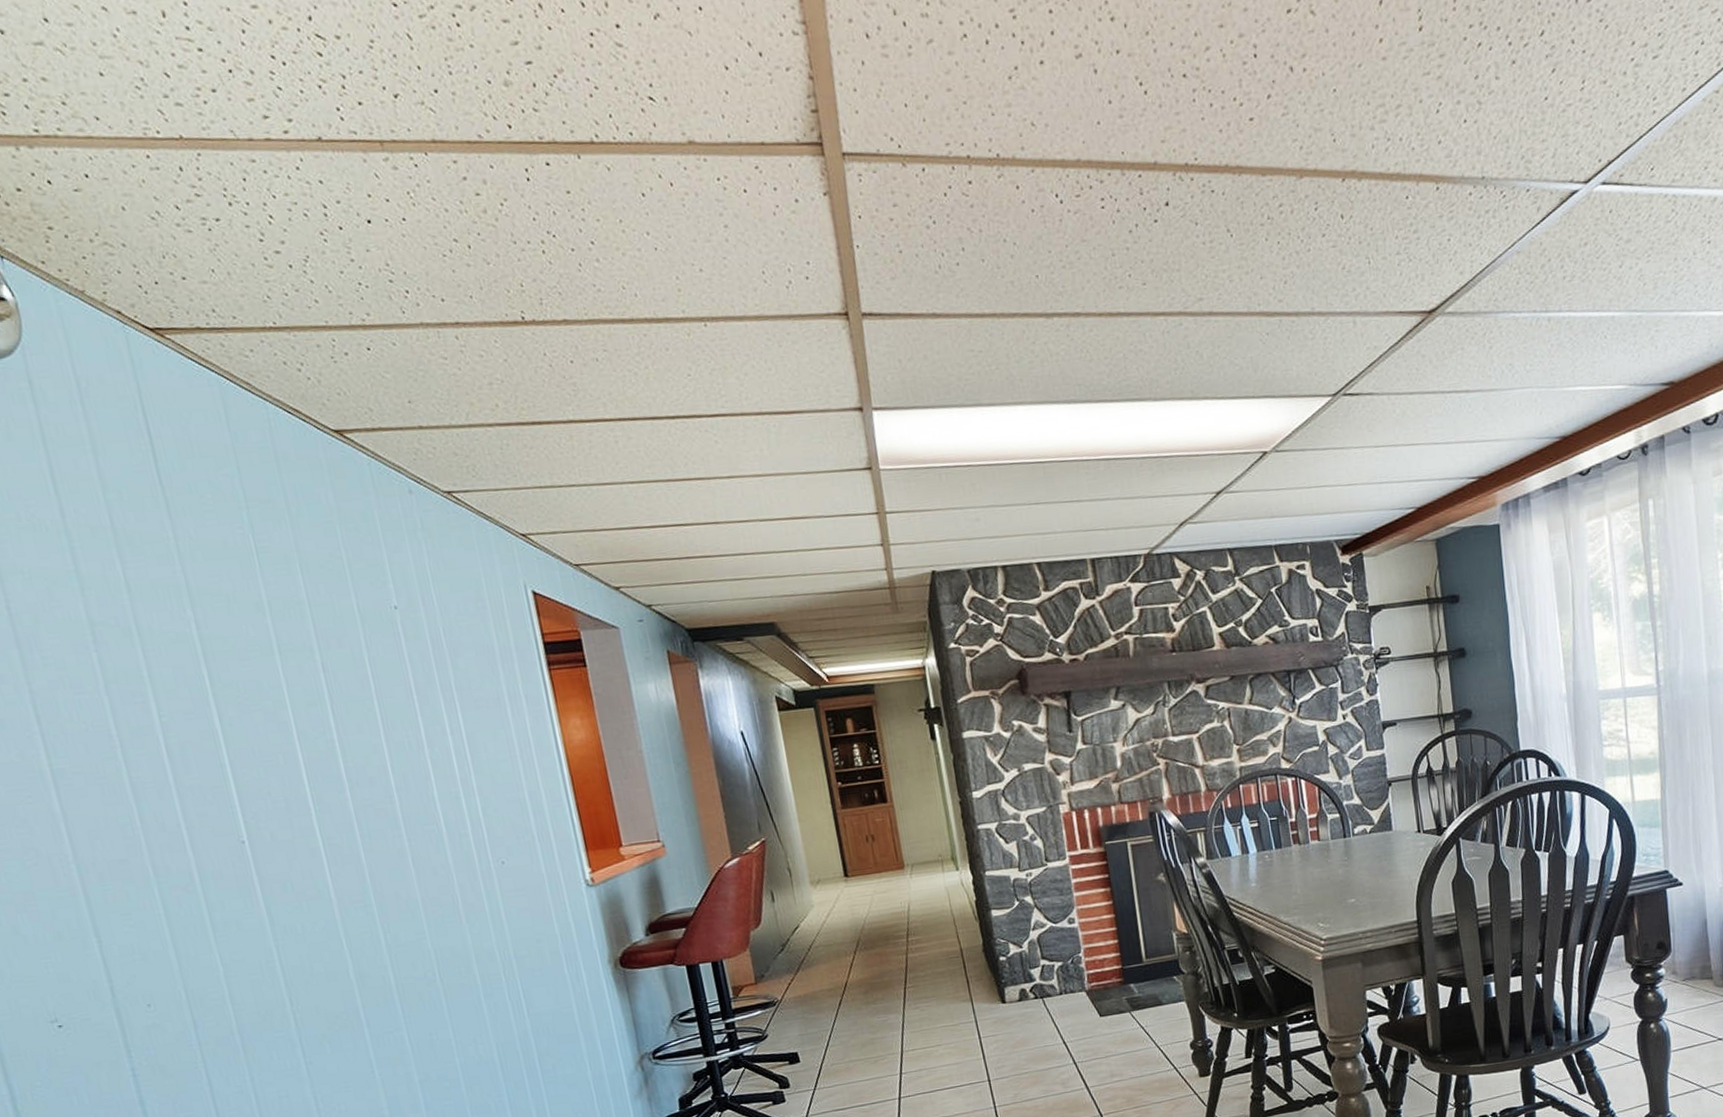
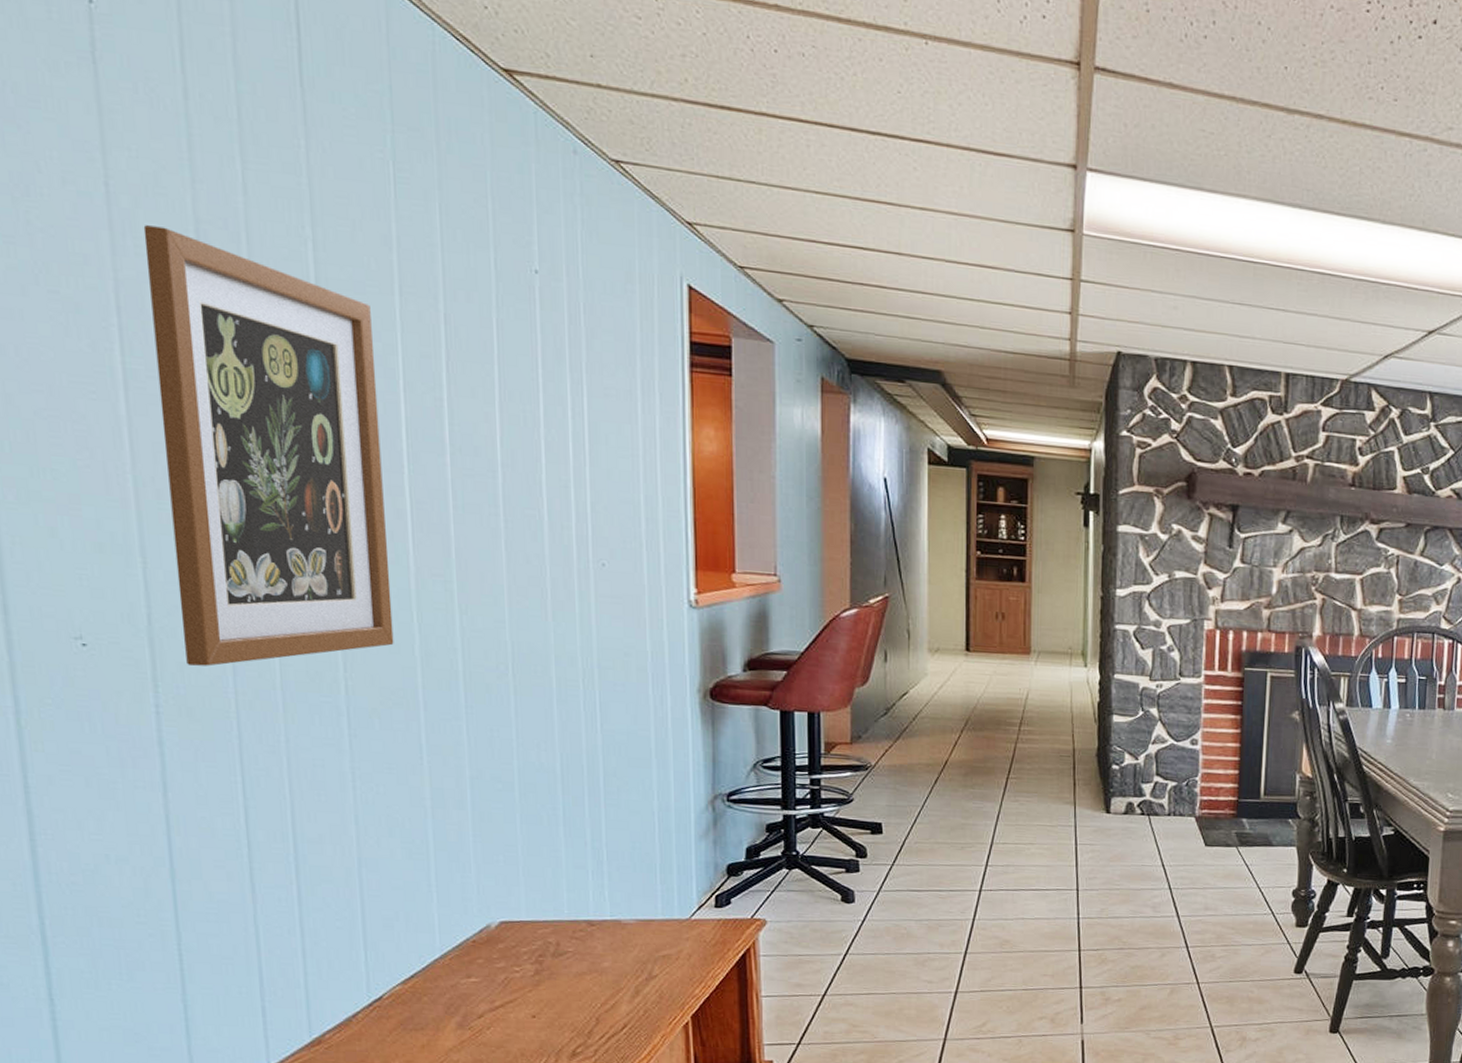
wall art: none [46,636,331,1027] -> present [143,225,394,667]

